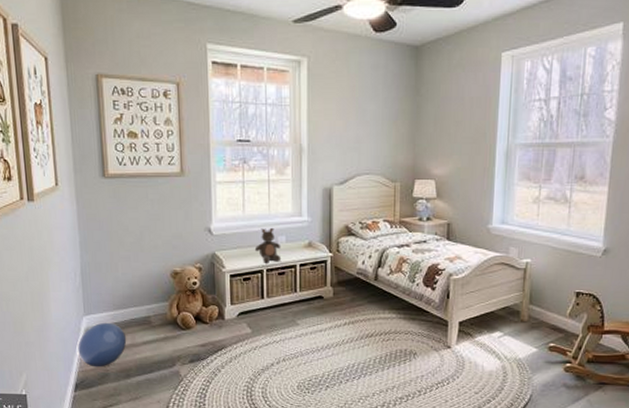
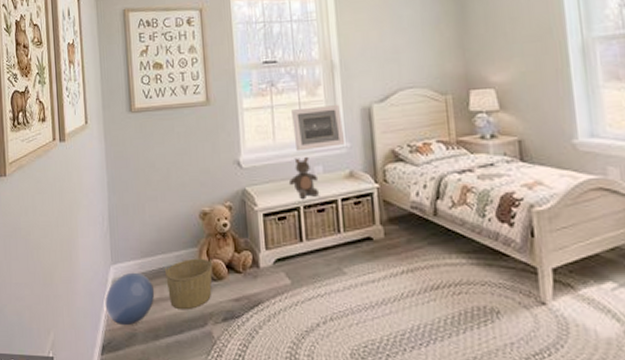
basket: none [136,311,182,354] -> present [164,258,213,310]
picture frame: none [261,183,307,223] -> present [292,104,346,152]

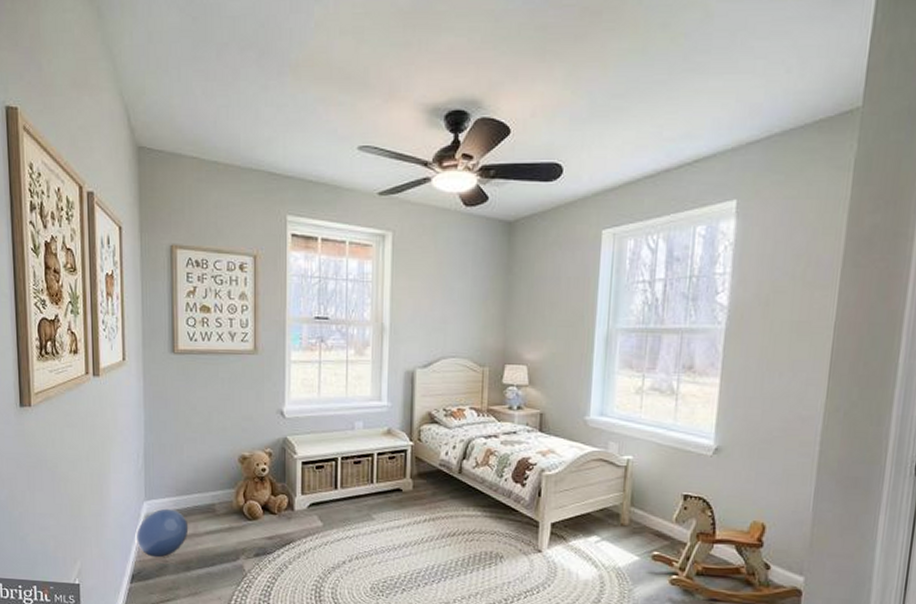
basket: present [164,258,213,310] -> none [199,498,249,546]
stuffed bear: present [288,156,320,199] -> none [329,411,358,450]
picture frame: present [292,104,346,152] -> none [338,365,387,407]

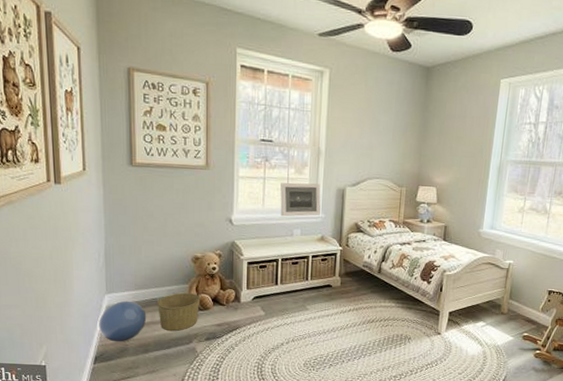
basket: none [199,498,249,546] -> present [156,292,201,332]
picture frame: none [338,365,387,407] -> present [280,182,321,217]

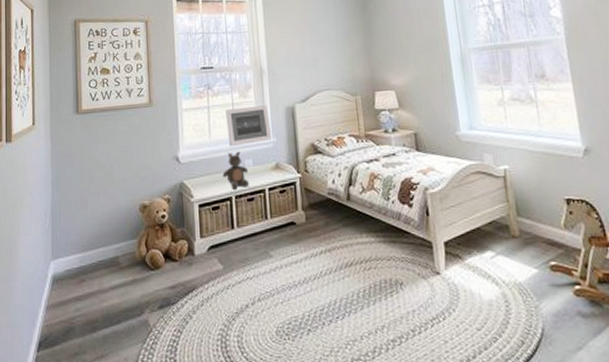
ball: present [99,300,147,342] -> none [44,266,94,320]
basket: present [156,292,201,332] -> none [104,248,151,301]
stuffed bear: none [271,221,296,253] -> present [222,151,250,189]

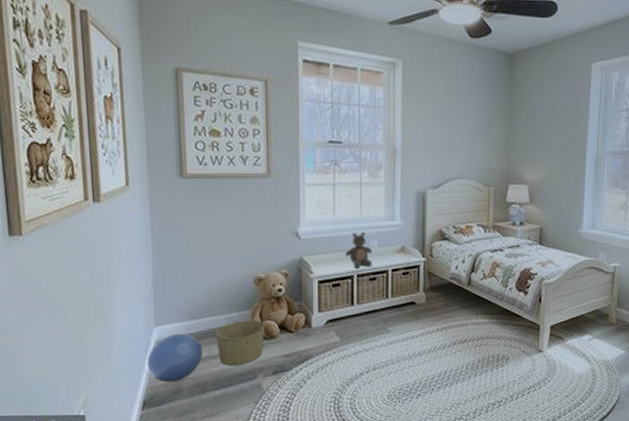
ball: none [44,266,94,320] -> present [147,333,203,383]
basket: none [104,248,151,301] -> present [214,320,266,366]
picture frame: present [226,104,273,147] -> none [353,187,400,227]

